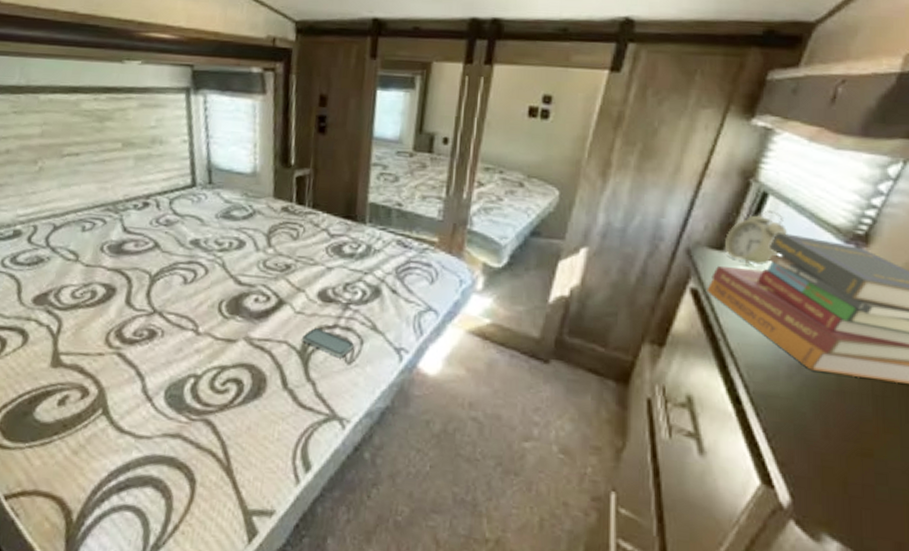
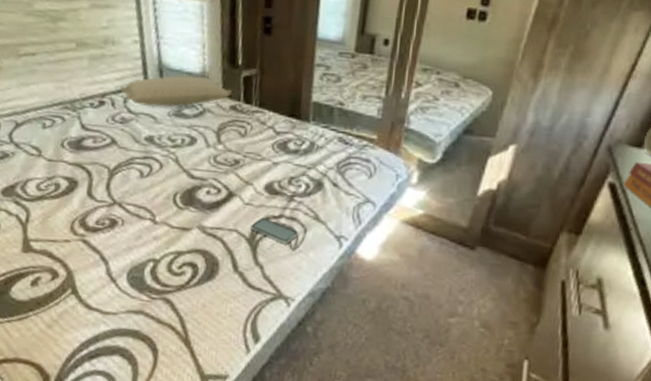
pillow: none [165,175,284,209] -> present [119,75,232,107]

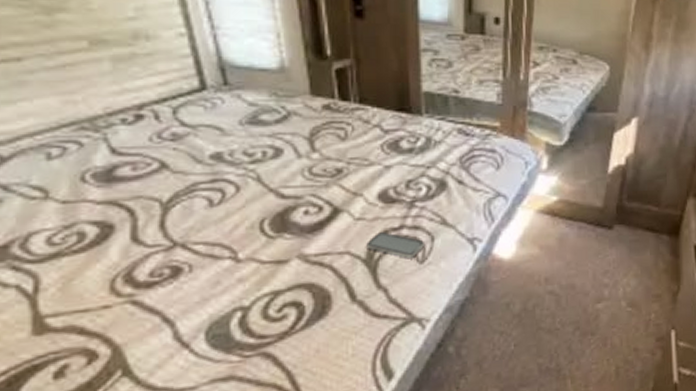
pillow: present [119,75,232,107] -> none [164,72,322,116]

